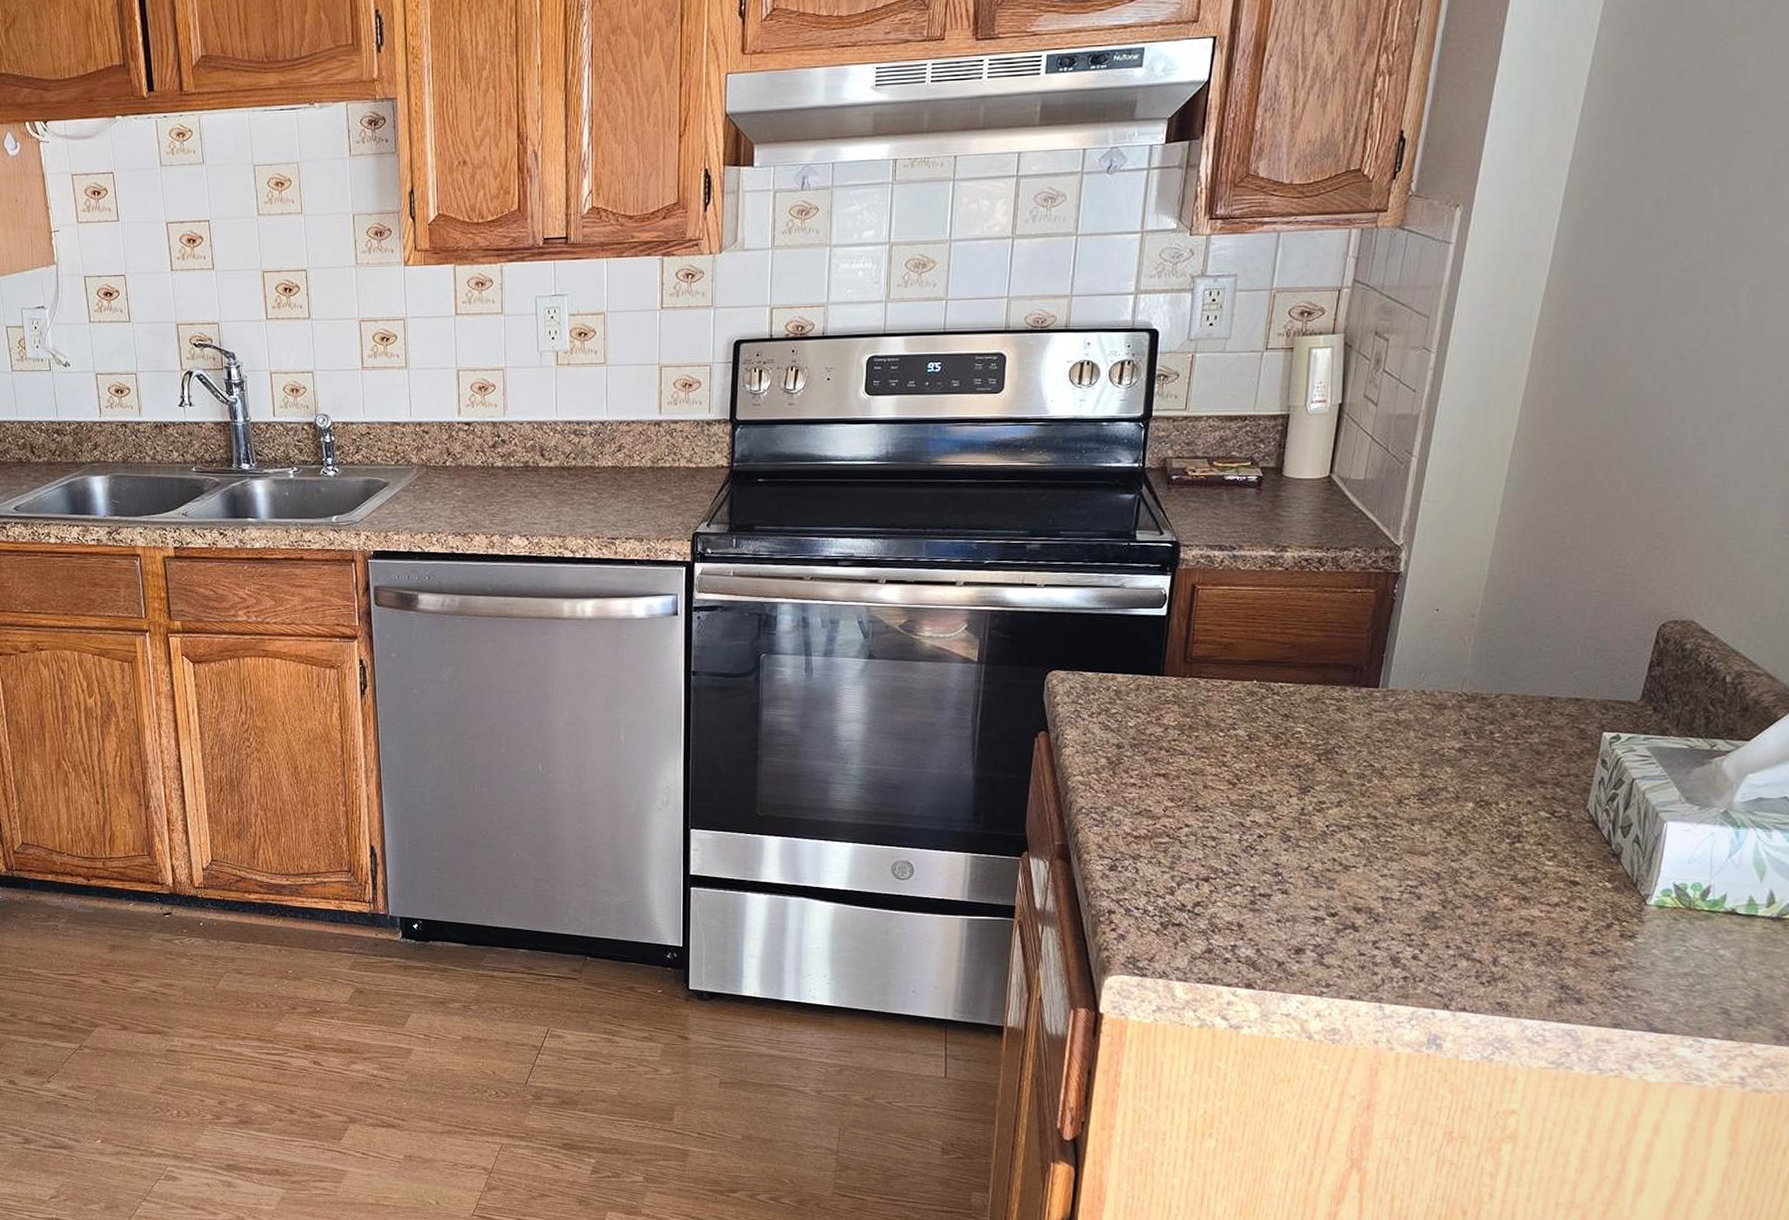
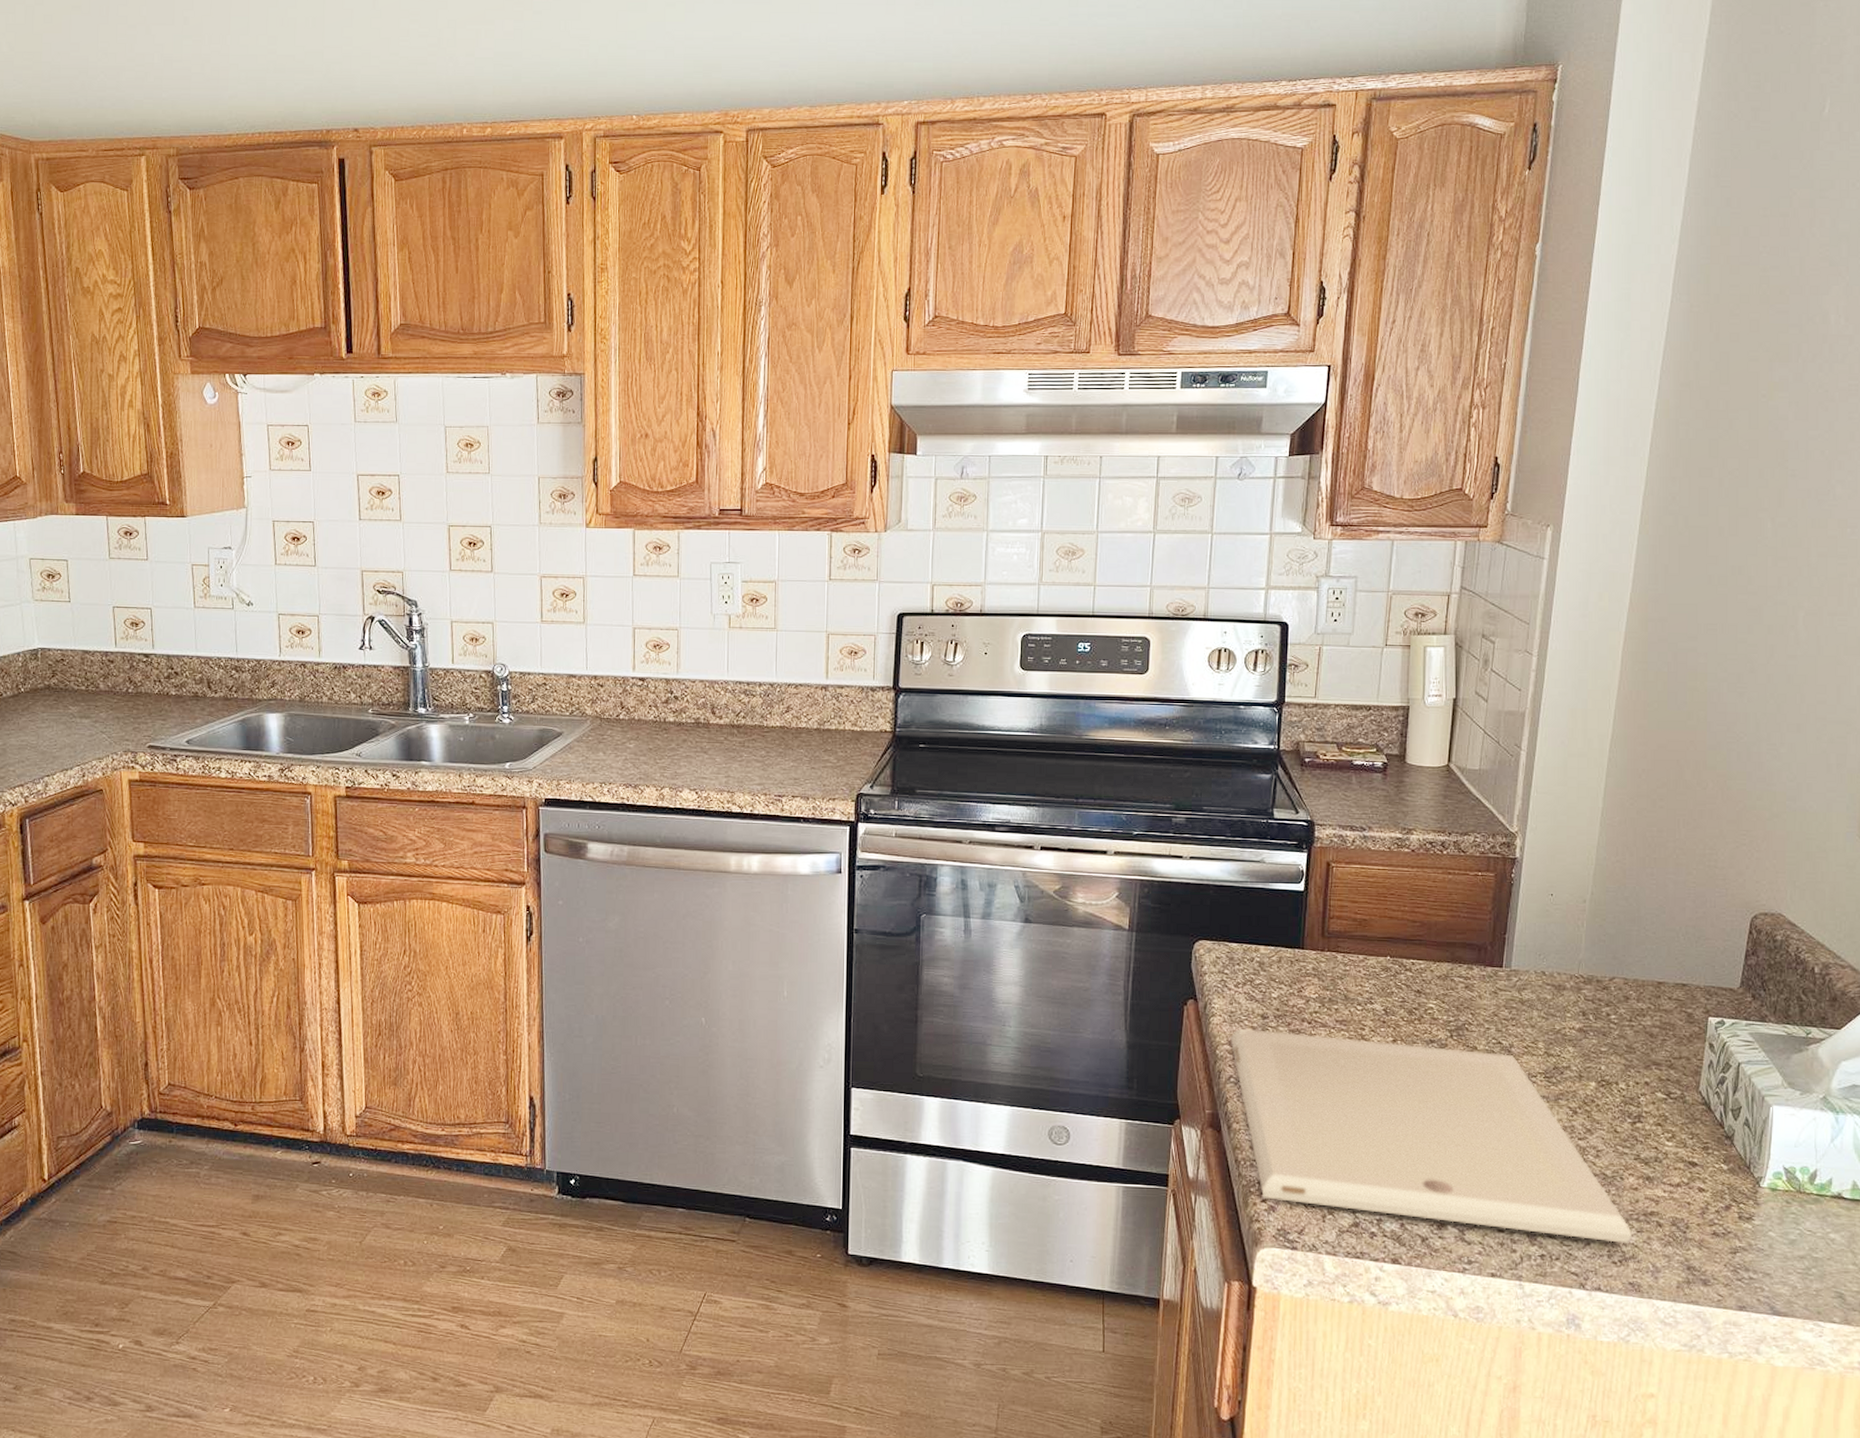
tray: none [1083,758,1504,965] -> present [1230,1028,1633,1244]

